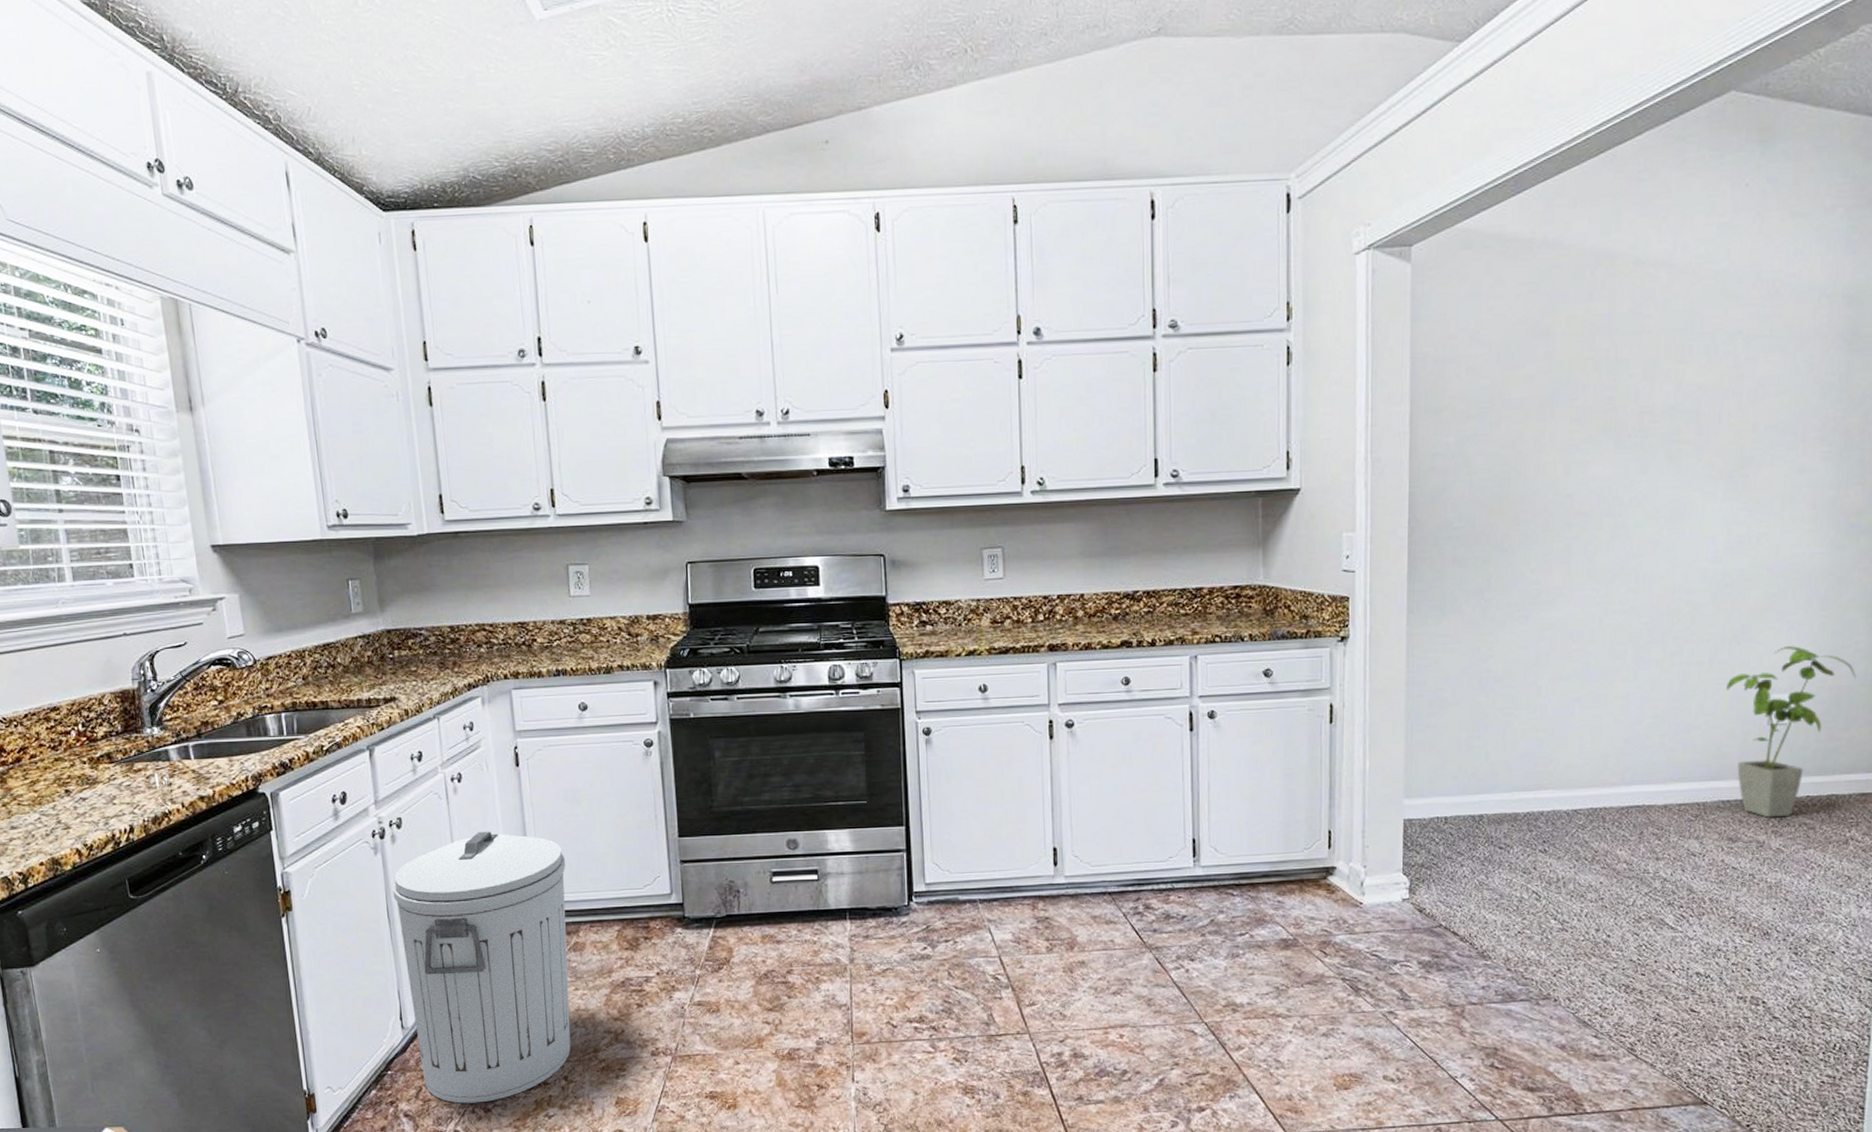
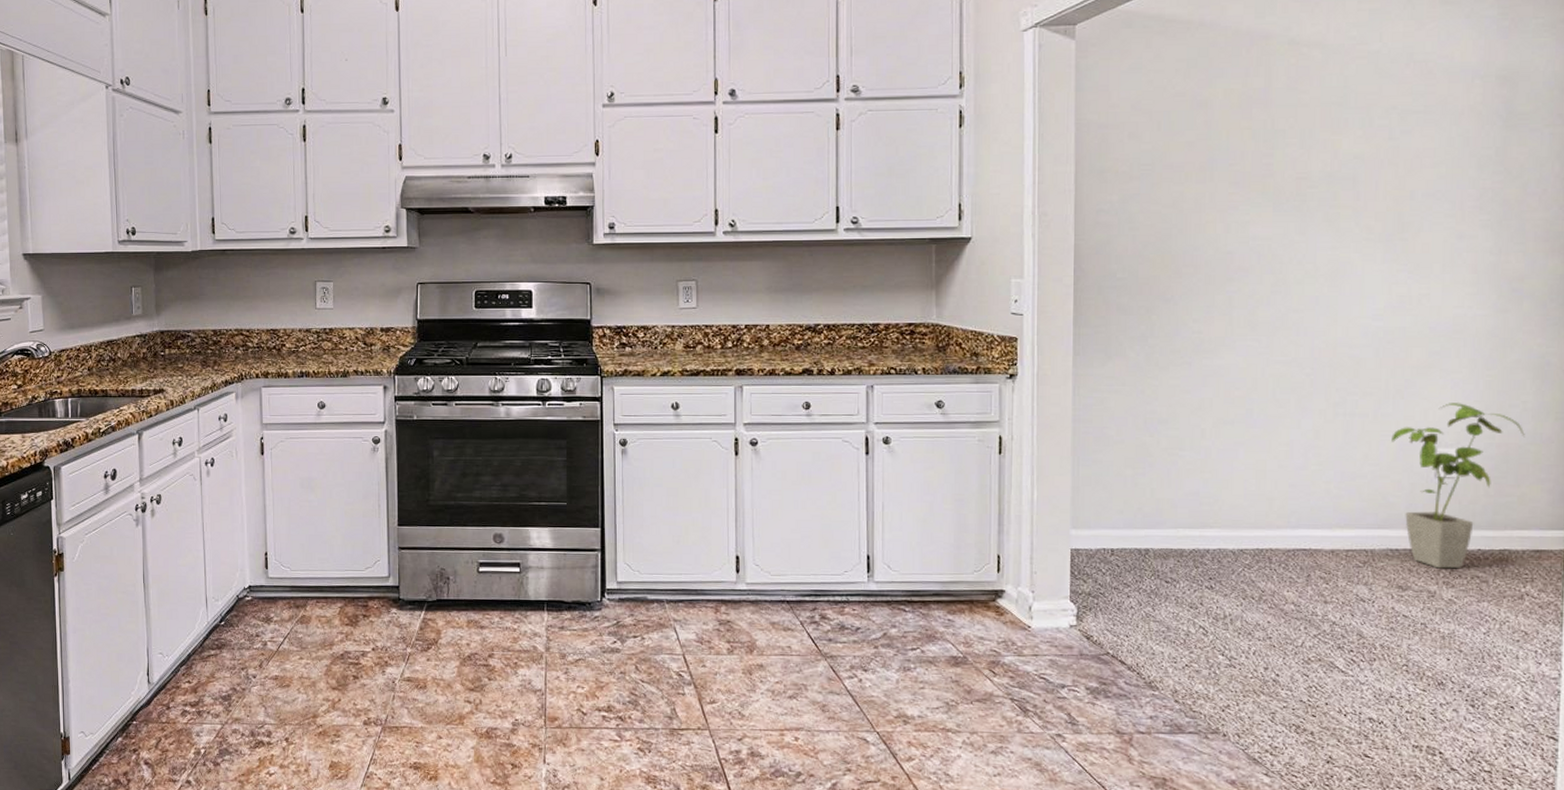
trash can: present [392,831,571,1104] -> none [149,511,299,757]

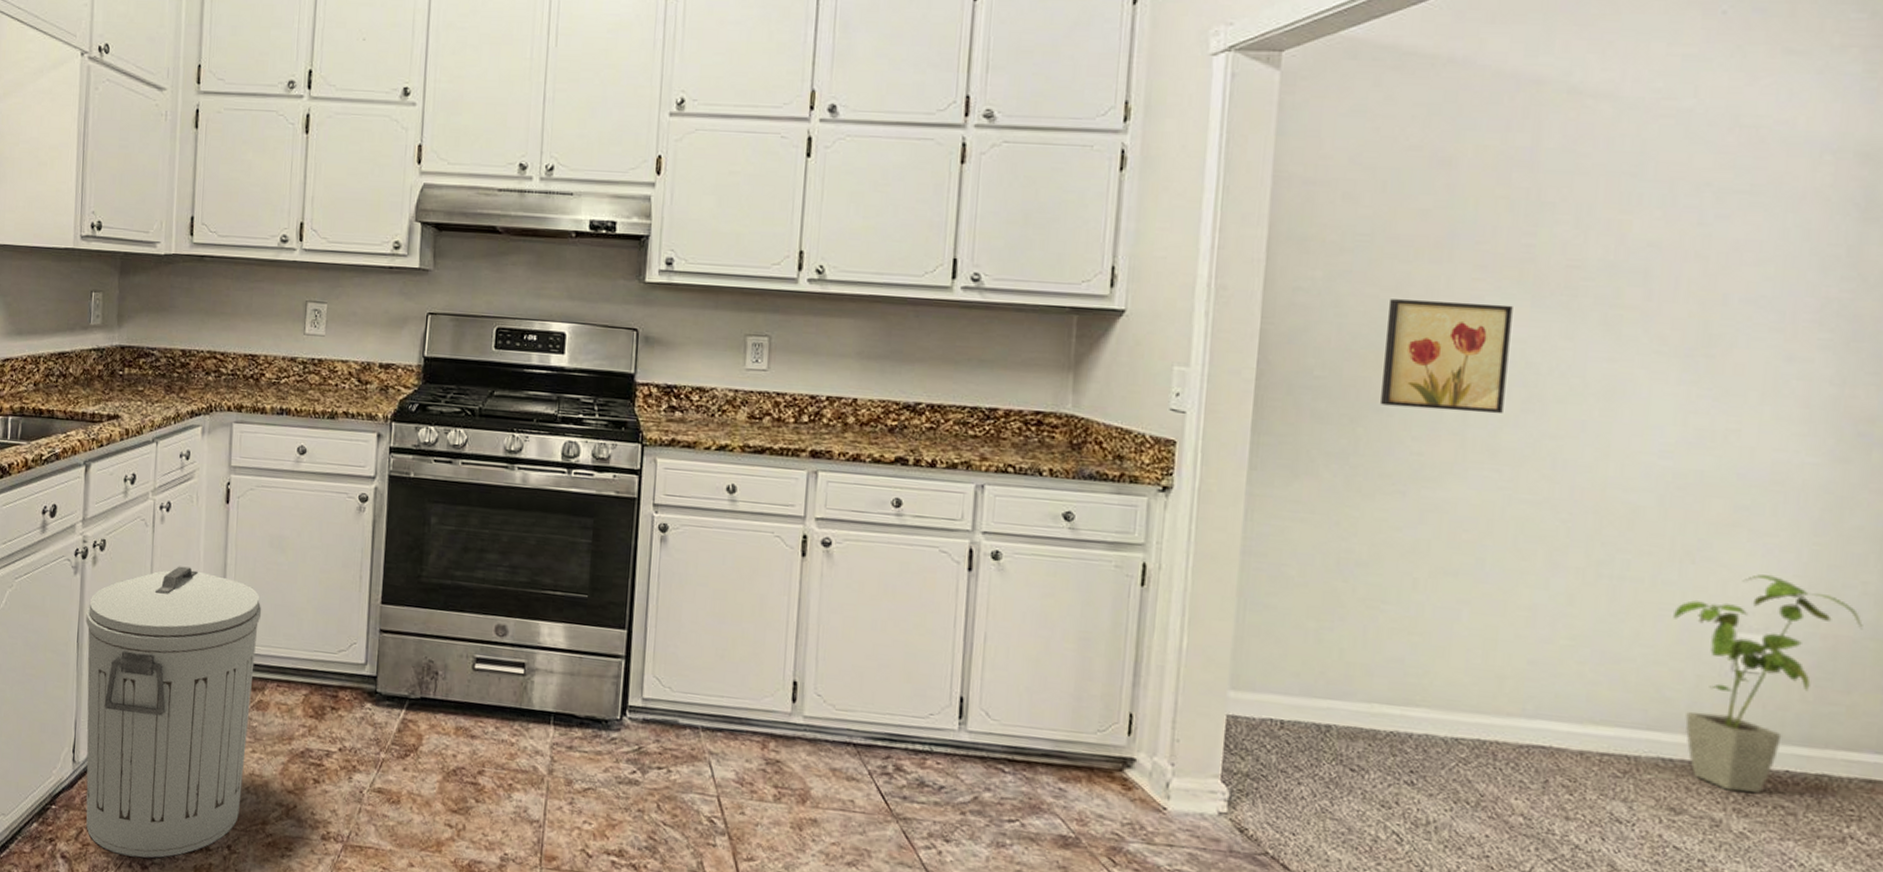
trash can: none [149,511,299,757] -> present [85,566,262,858]
wall art: none [1168,211,1260,297] -> present [1381,299,1513,414]

